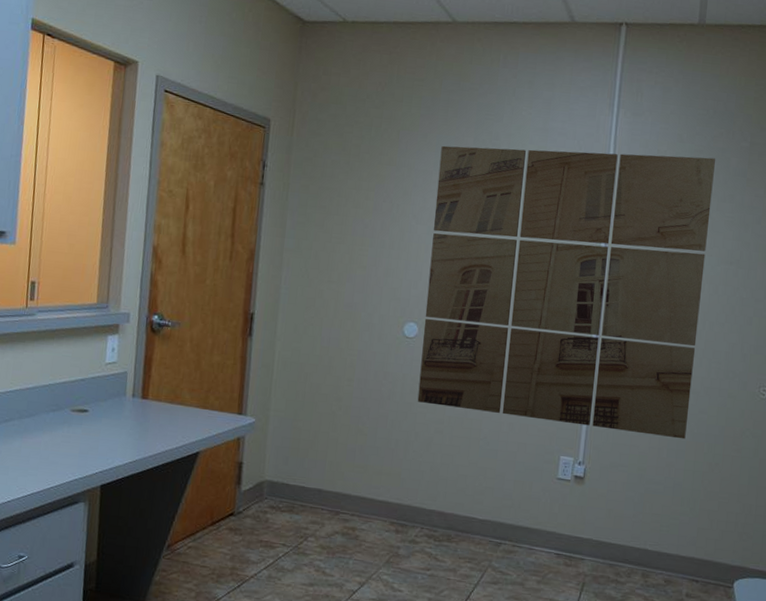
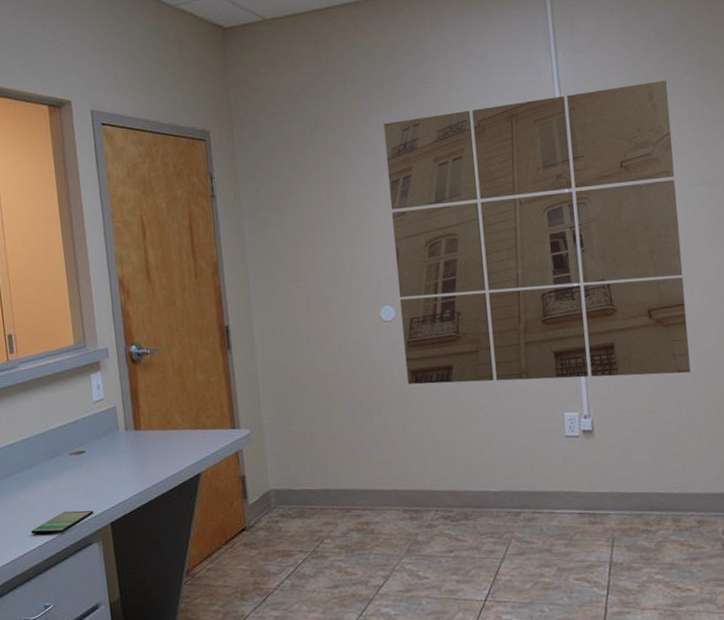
smartphone: none [18,466,86,487] -> present [31,510,94,534]

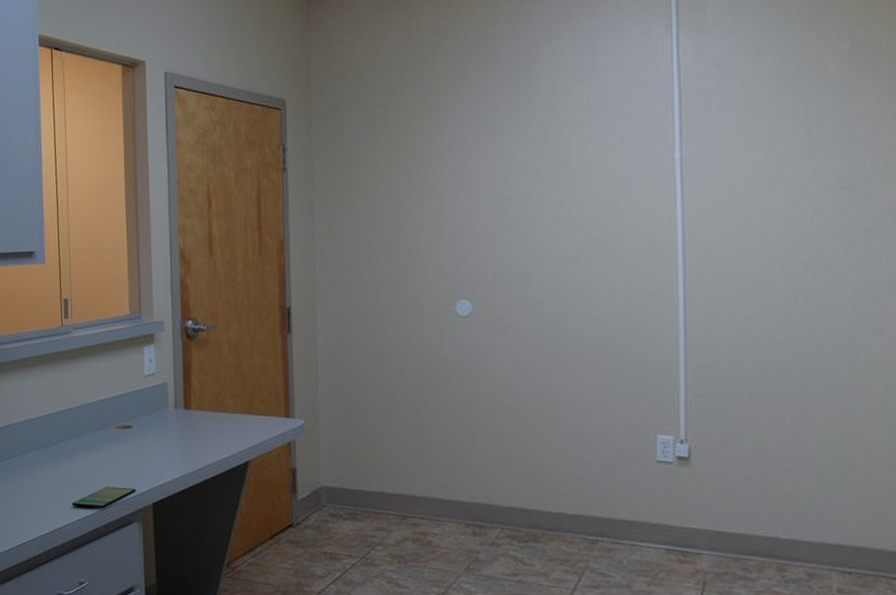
wall art: present [384,80,691,385] -> none [475,68,812,404]

